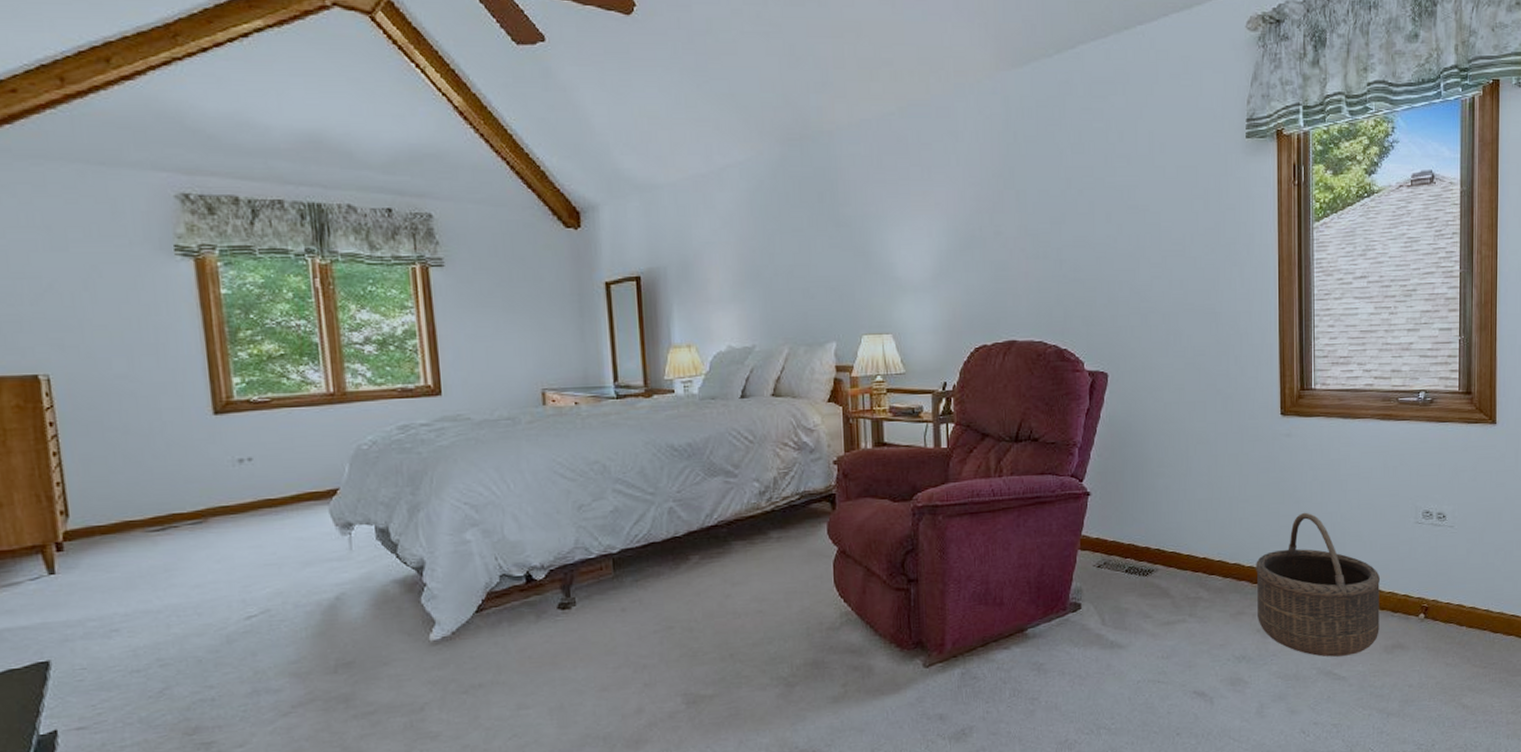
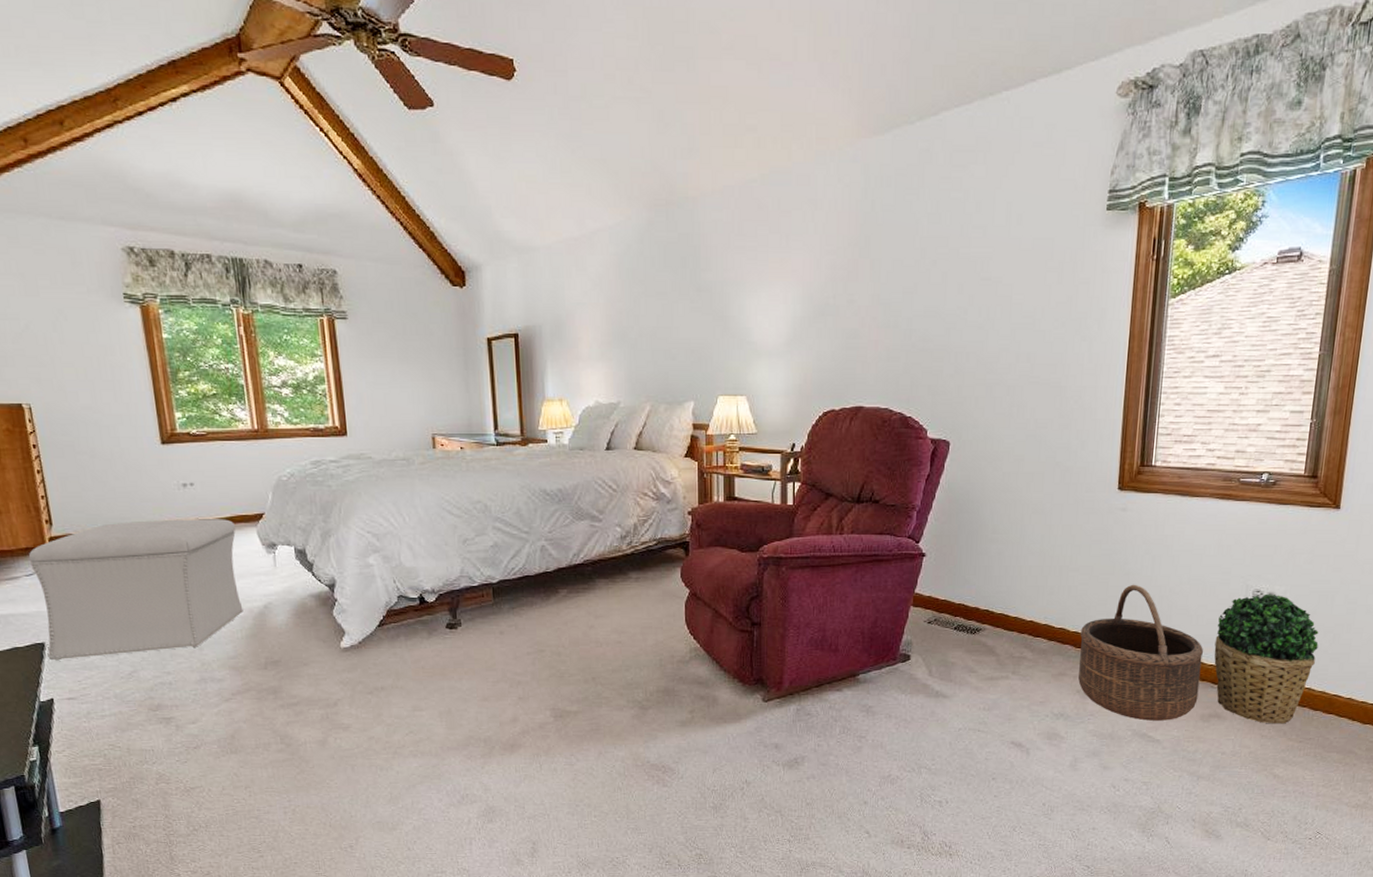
ottoman: none [34,498,310,683] -> present [28,519,243,661]
potted plant: none [1391,514,1491,651] -> present [1214,593,1319,724]

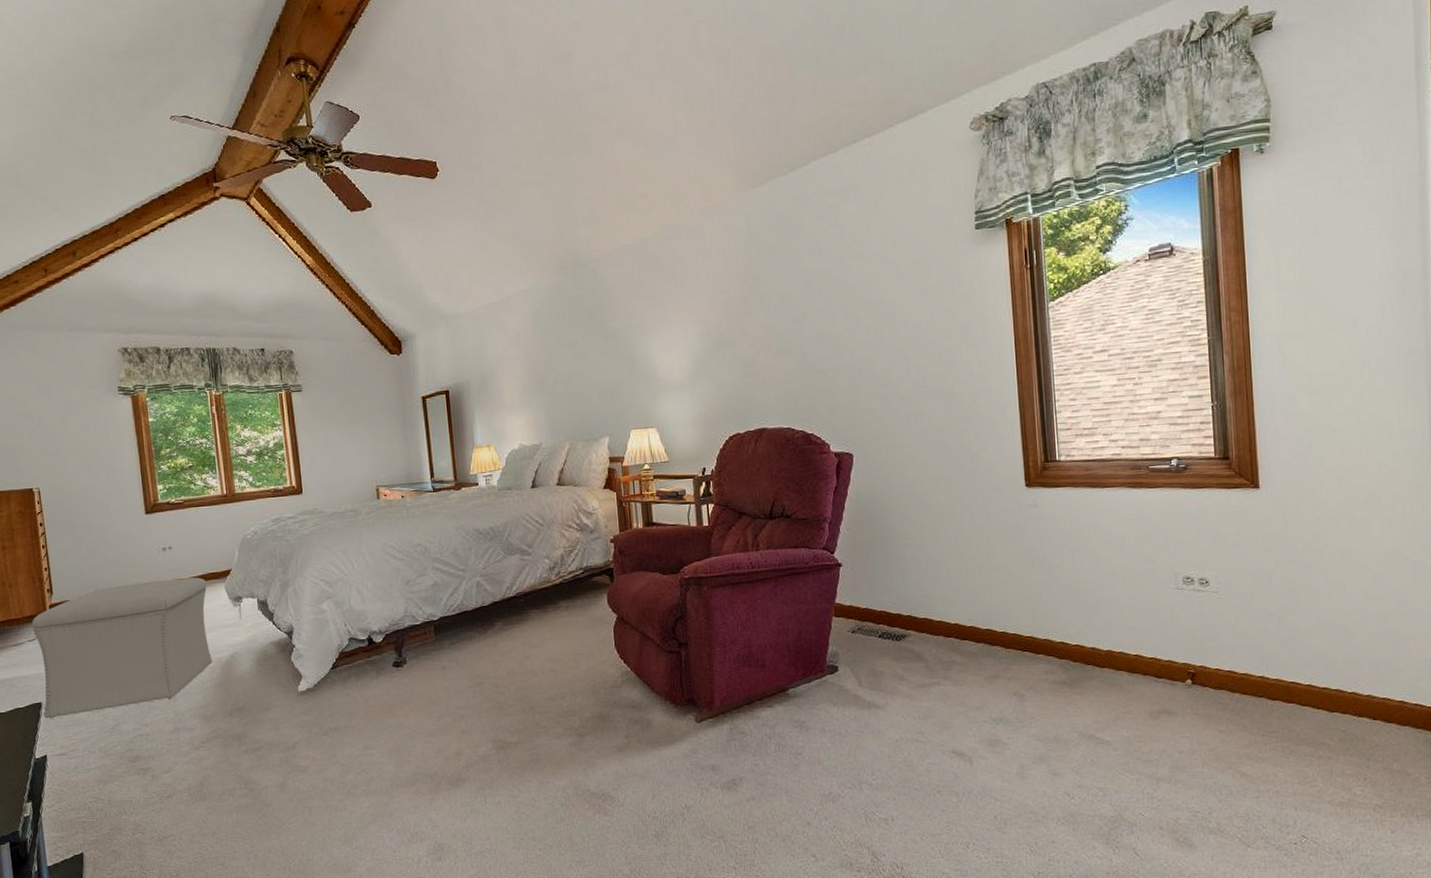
basket: present [1078,584,1204,721] -> none [1008,579,1143,721]
potted plant: present [1214,593,1319,724] -> none [1150,579,1264,718]

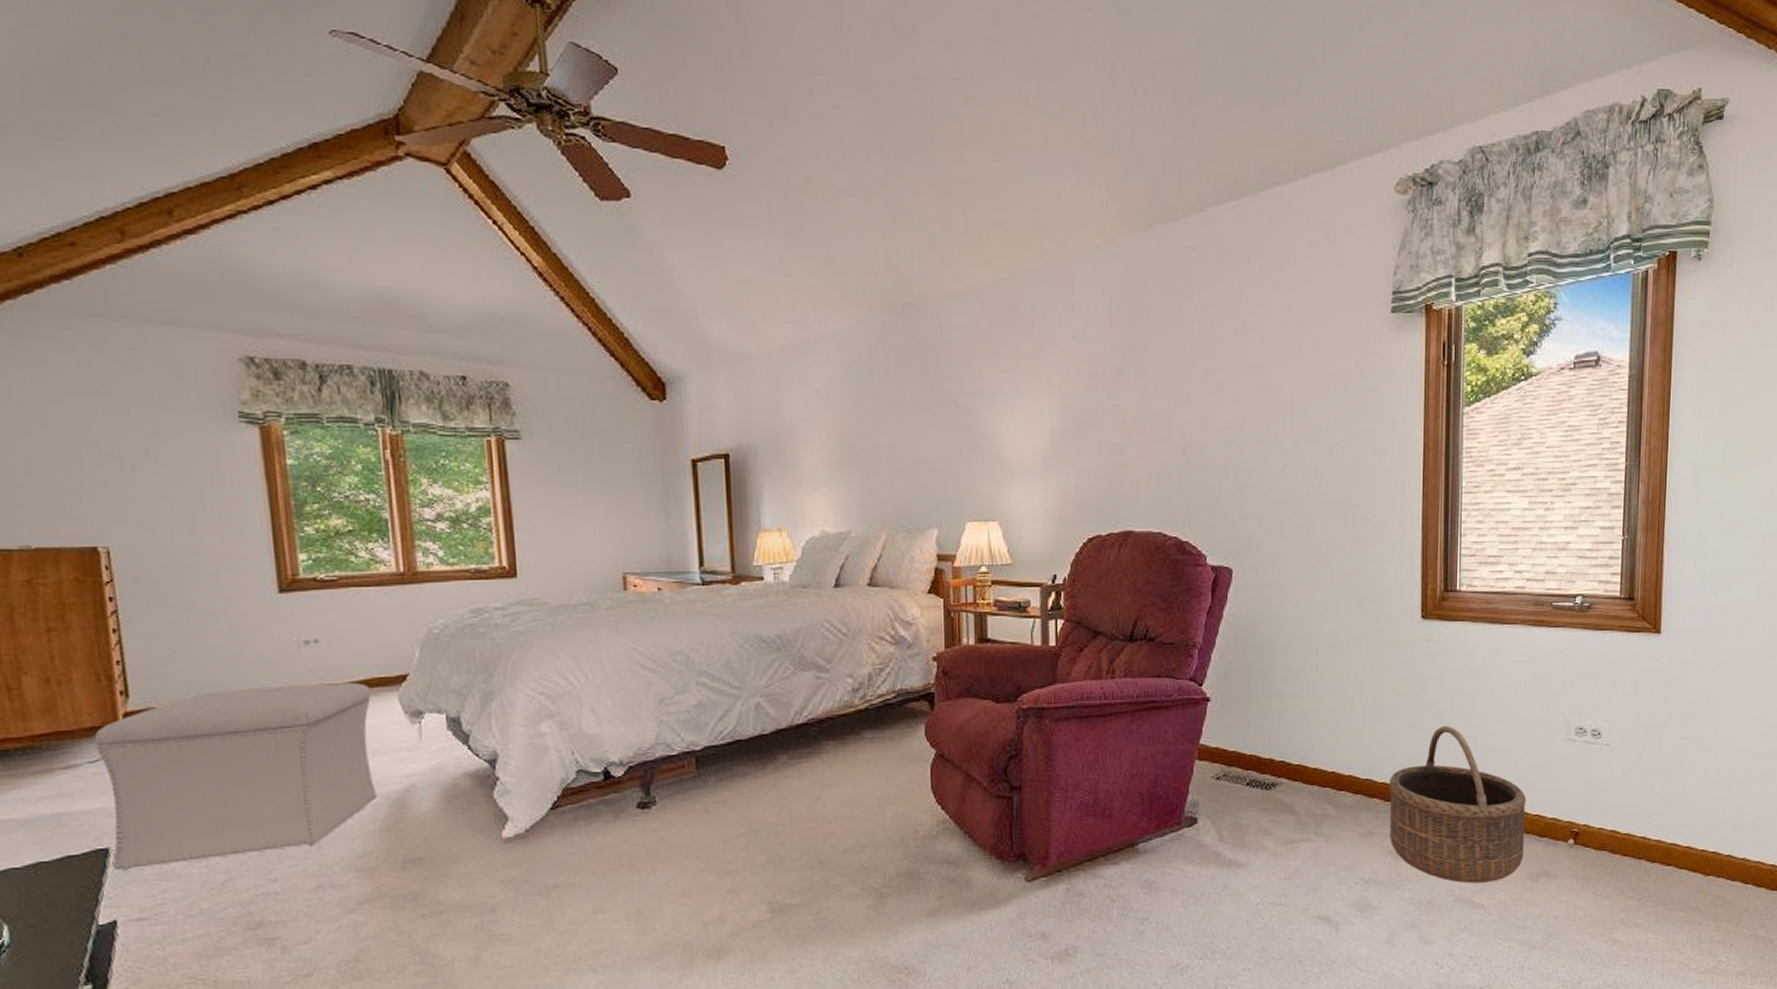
basket: none [1008,579,1143,721] -> present [1389,725,1527,884]

